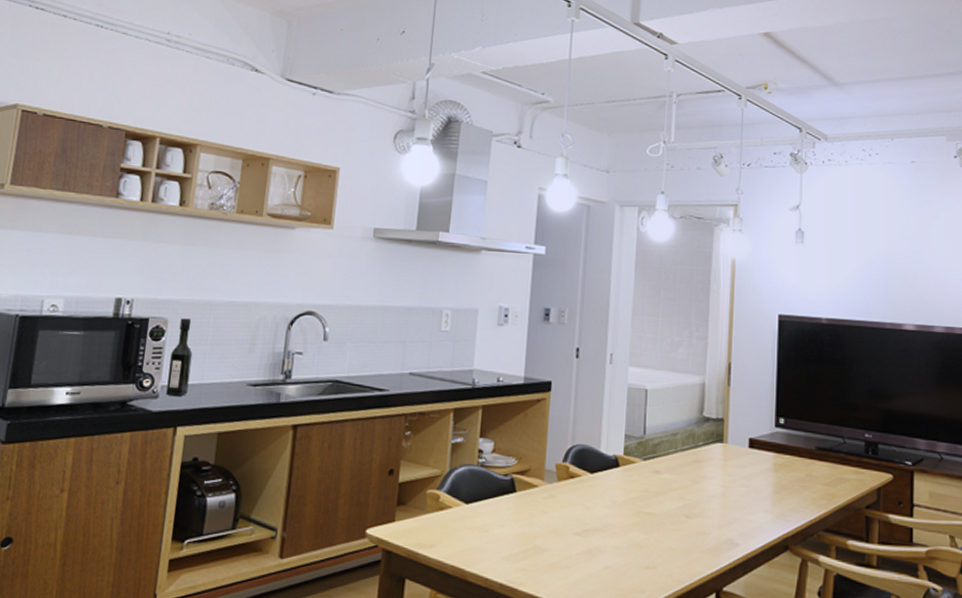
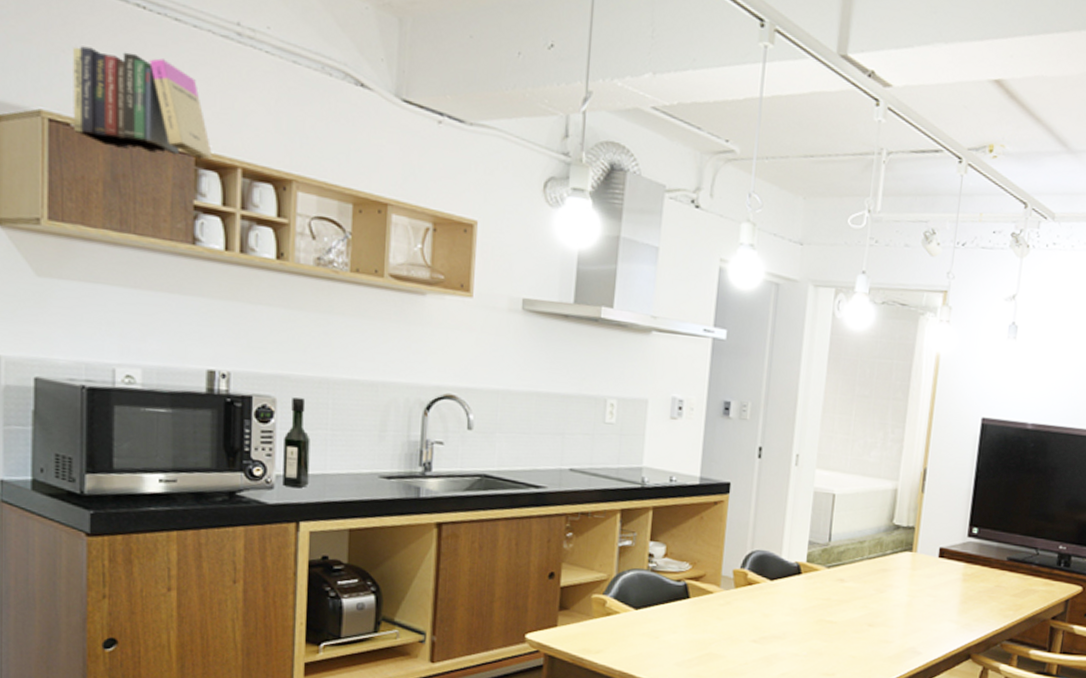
books: none [39,56,139,133] -> present [73,46,213,160]

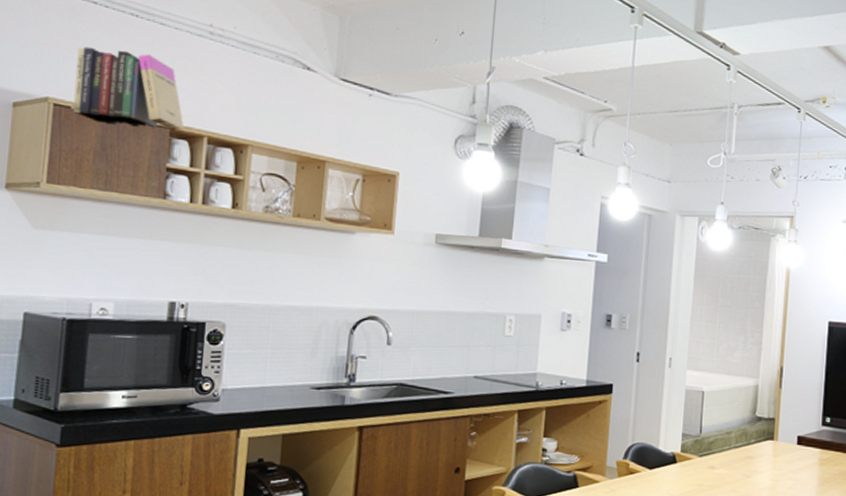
bottle: present [282,397,310,489] -> none [227,322,253,400]

